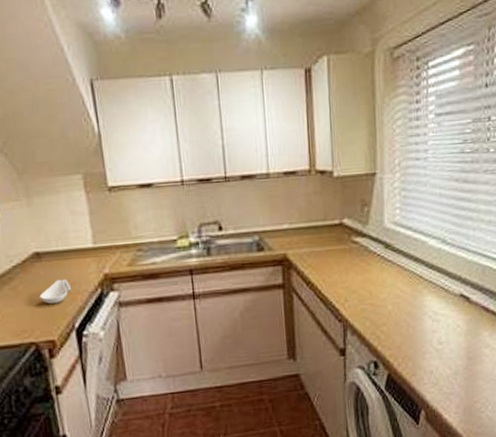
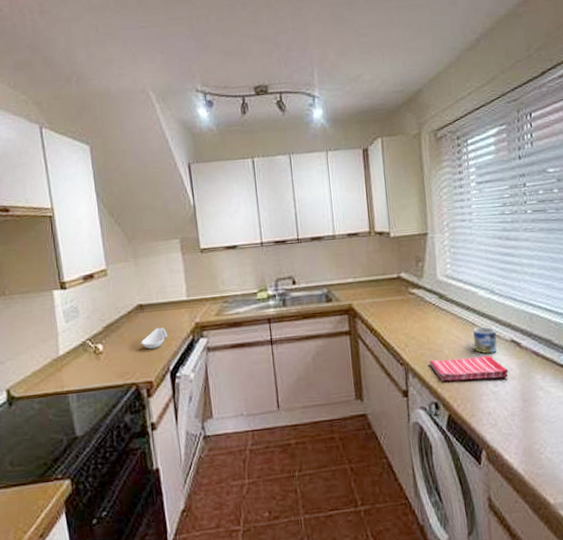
dish towel: none [370,311,456,339] -> present [428,355,509,382]
mug: none [419,279,445,310] -> present [473,326,498,354]

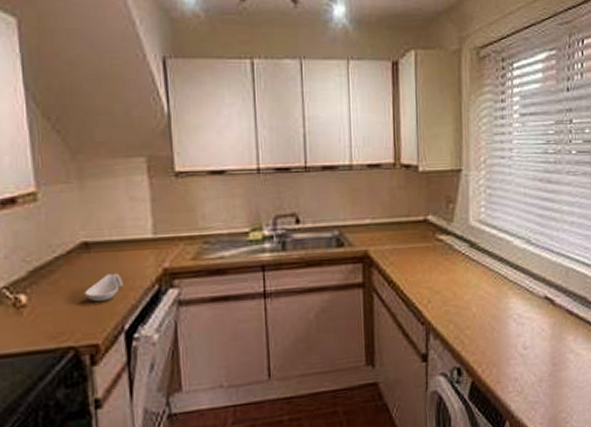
dish towel: present [428,355,509,382] -> none [453,314,540,344]
mug: present [473,326,498,354] -> none [504,281,530,312]

